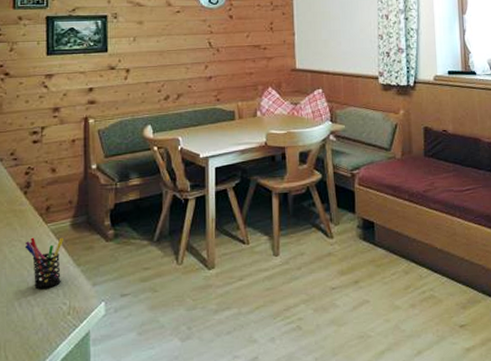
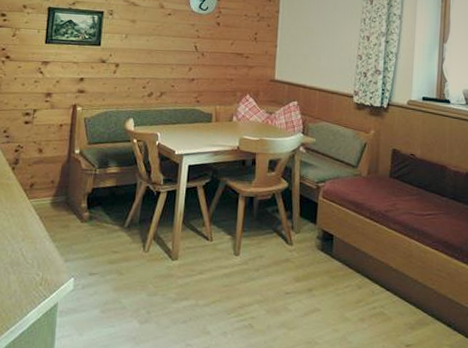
pen holder: present [25,237,63,288] -> none [8,210,43,258]

